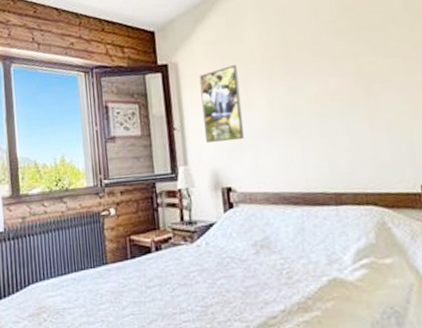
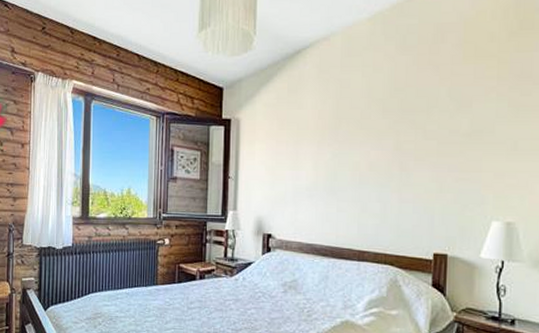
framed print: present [199,65,244,143] -> none [254,128,292,195]

